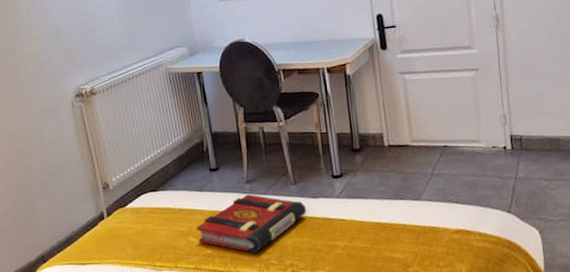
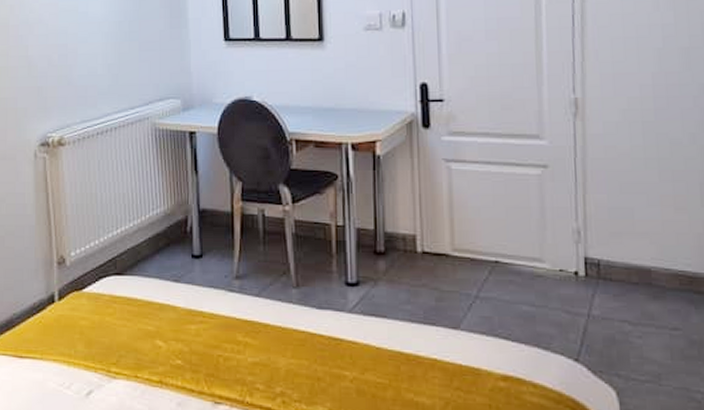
book: present [197,194,307,254] -> none [167,294,309,373]

